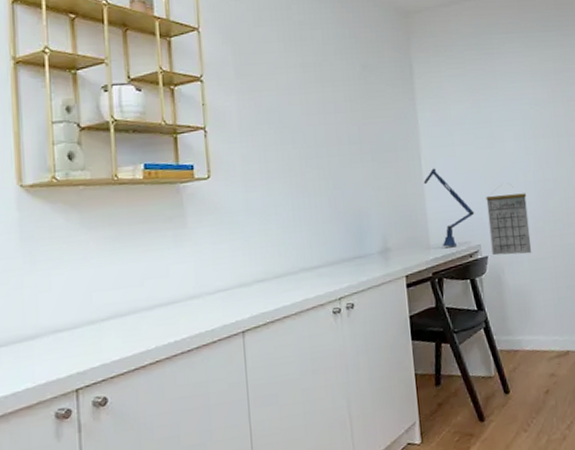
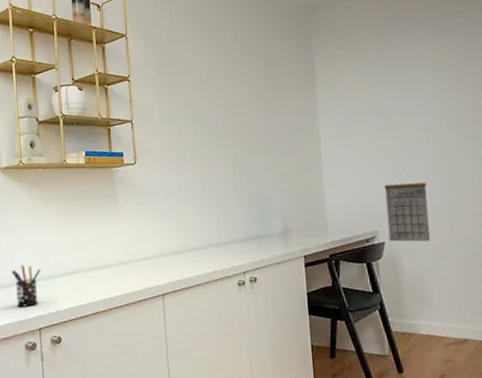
pen holder: none [37,308,80,365] -> present [12,265,41,307]
desk lamp: present [423,168,475,247] -> none [322,157,373,232]

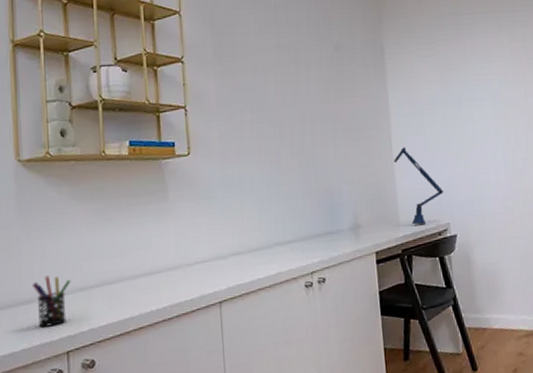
desk lamp: none [322,157,373,232] -> present [393,147,444,225]
calendar: present [384,182,431,242] -> none [455,172,501,234]

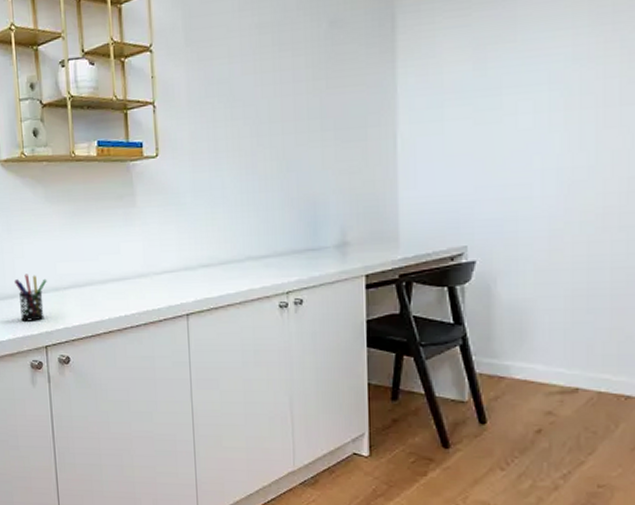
desk lamp: present [393,147,444,225] -> none [397,149,463,247]

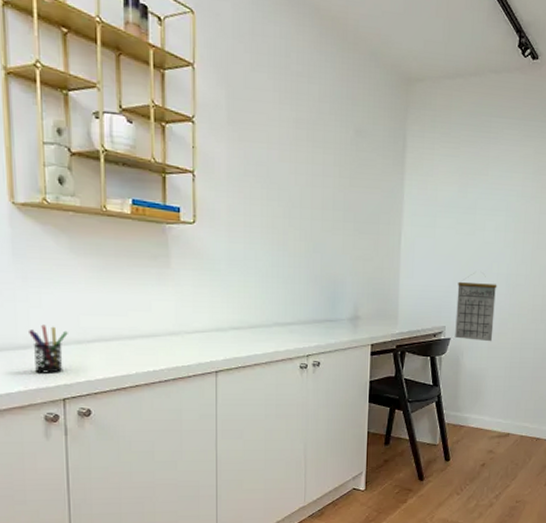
calendar: none [481,184,543,263] -> present [455,281,497,342]

